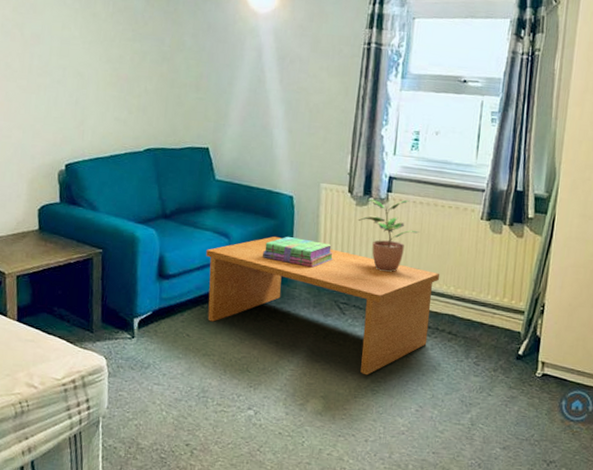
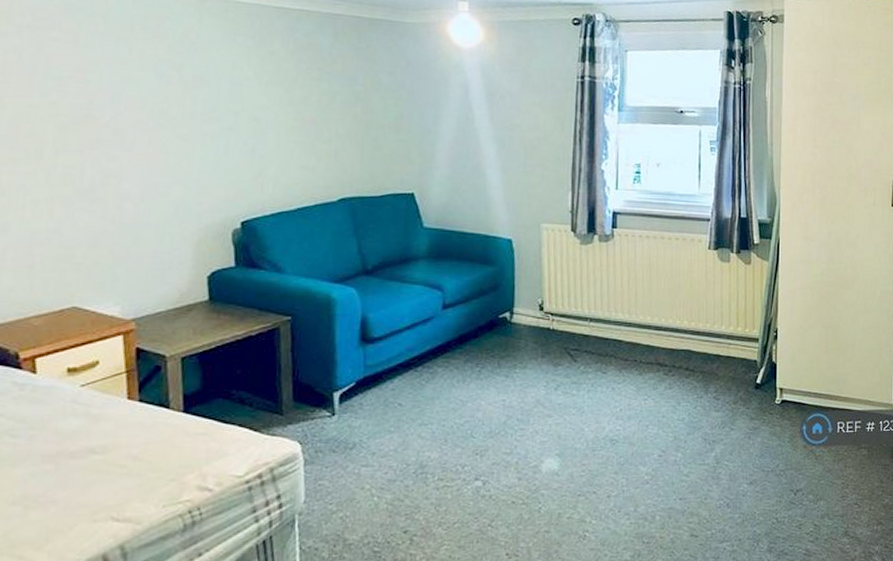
coffee table: present [206,237,439,376] -> none [417,285,672,425]
stack of books: present [263,237,333,268] -> none [482,284,560,315]
potted plant: present [358,199,419,272] -> none [583,234,648,311]

